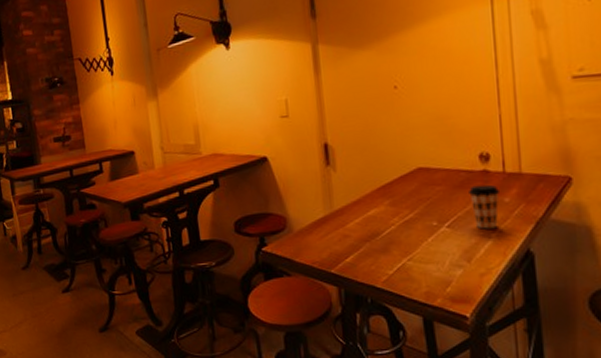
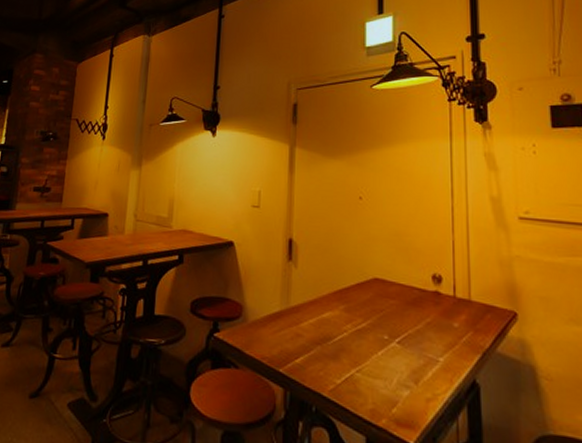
coffee cup: present [469,184,499,229] -> none [420,305,449,353]

